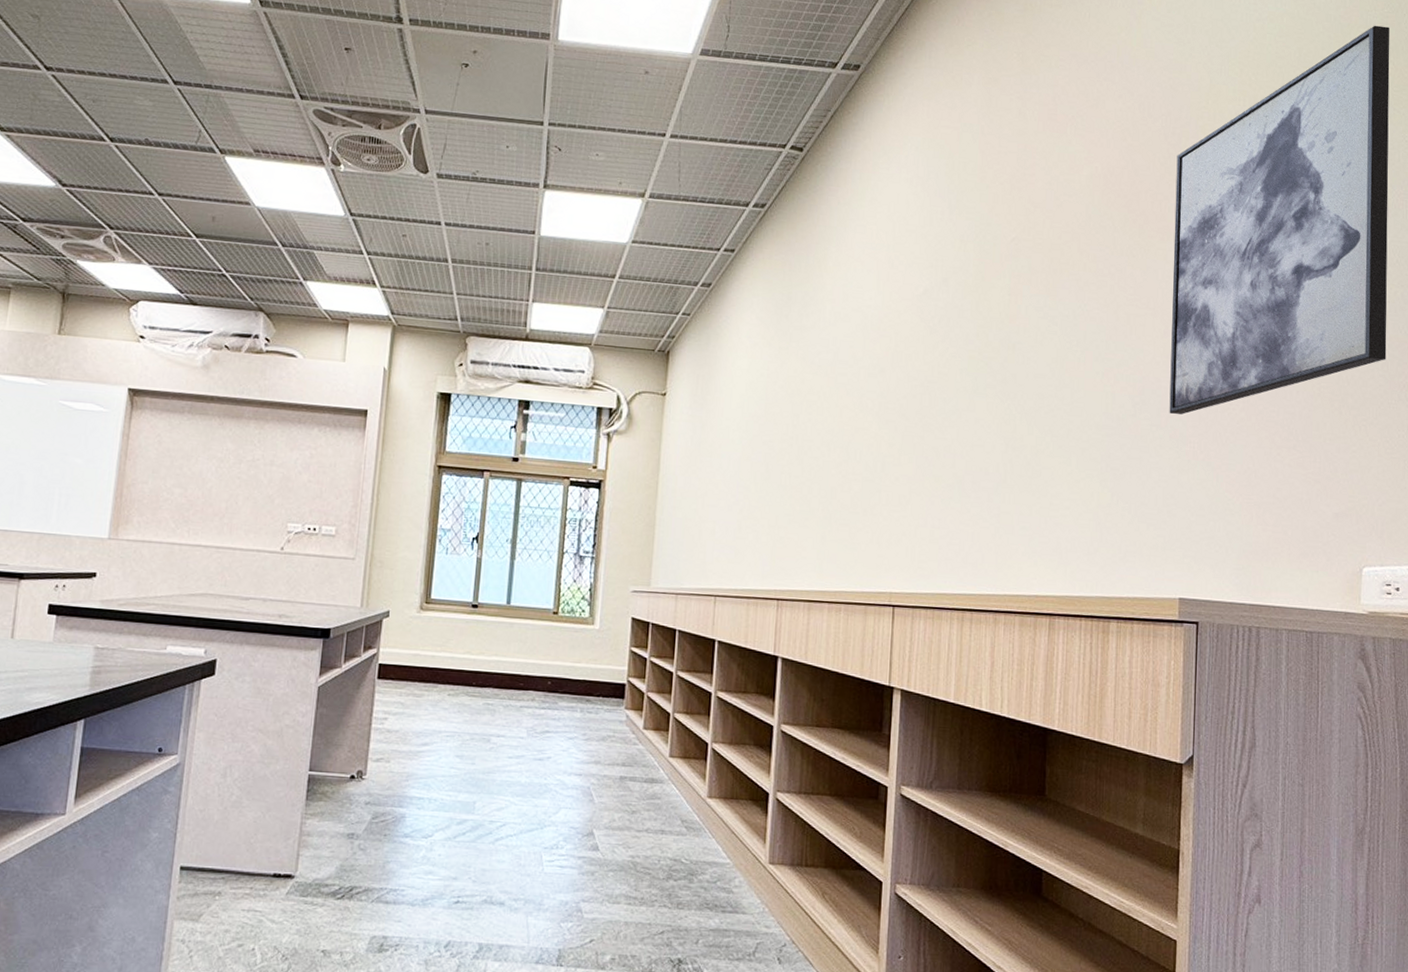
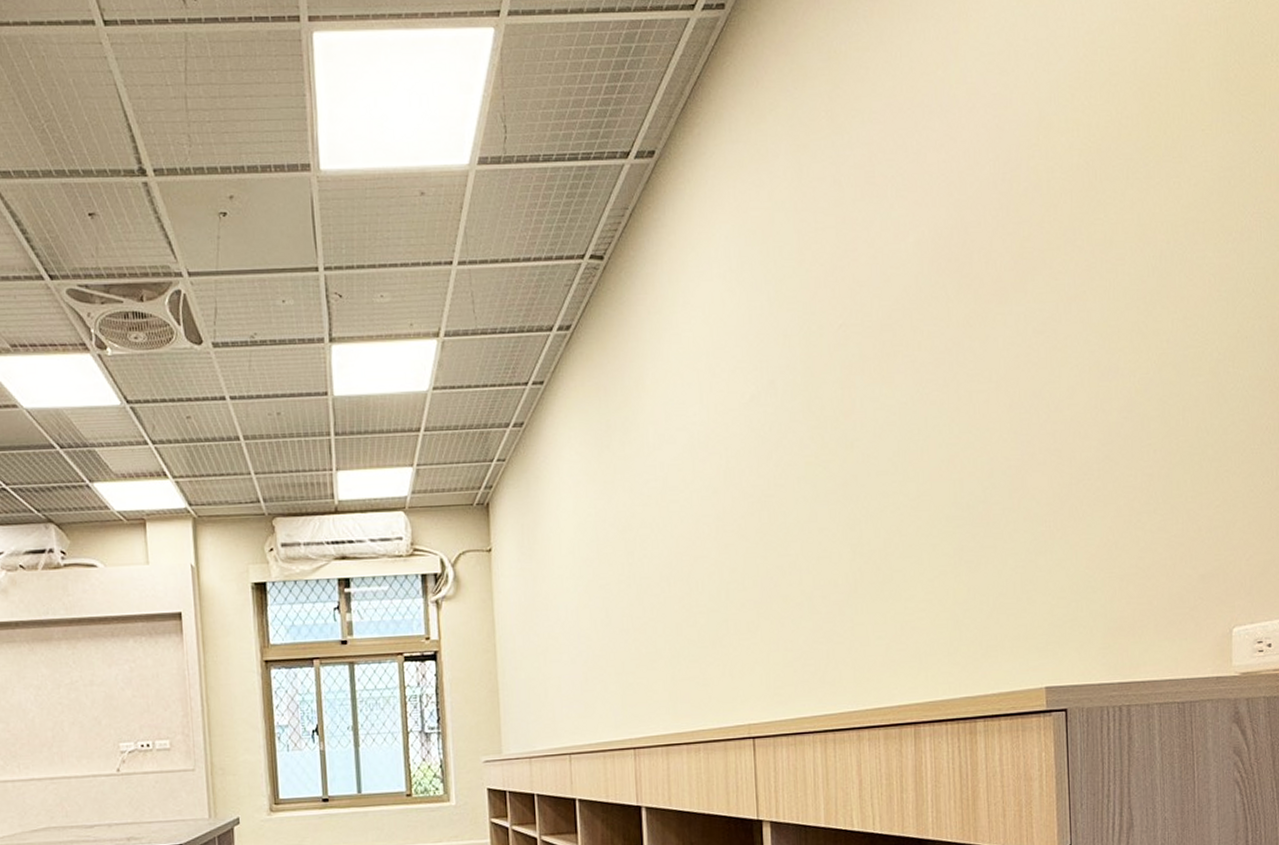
wall art: present [1169,25,1390,415] -> none [1009,20,1247,493]

